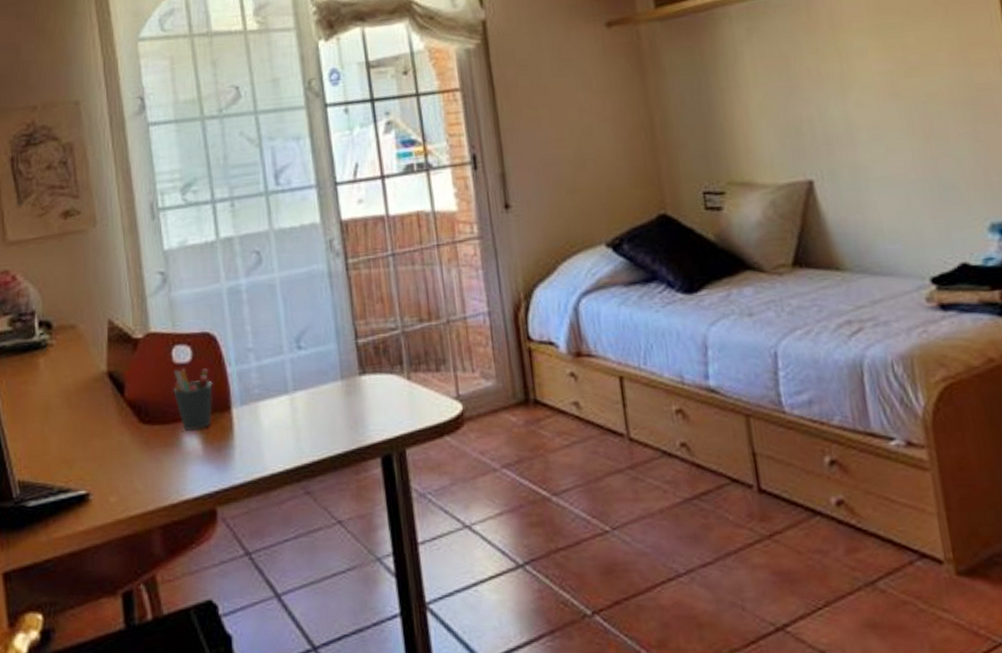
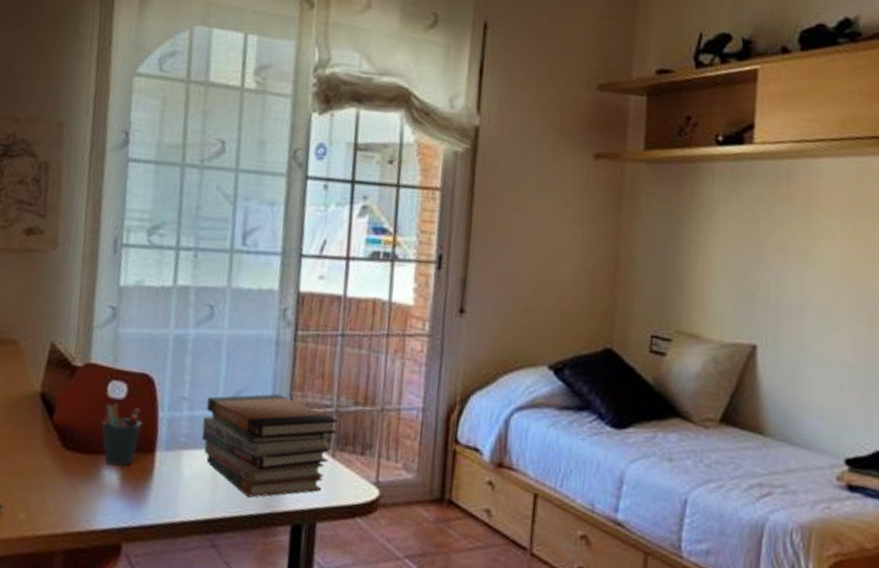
book stack: none [272,326,407,437] -> present [202,394,338,498]

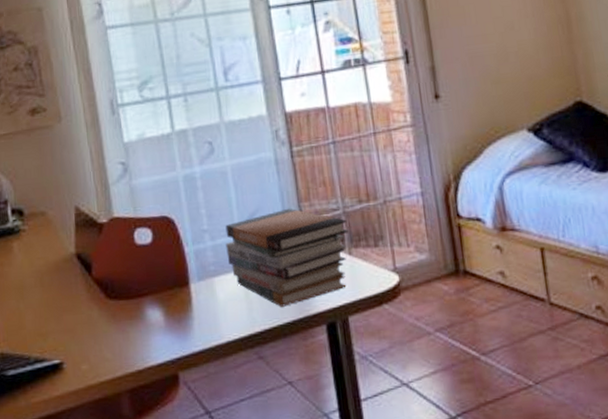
pen holder: present [101,403,142,467] -> none [136,249,172,306]

